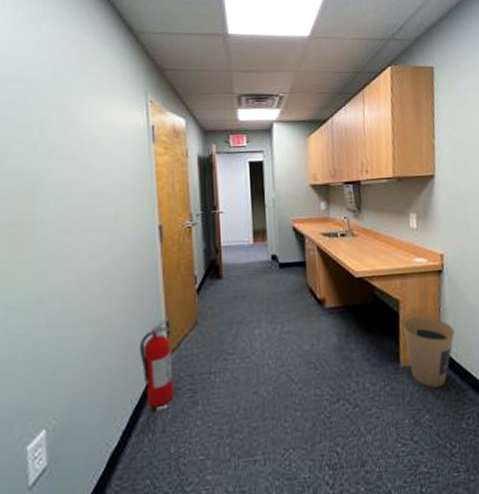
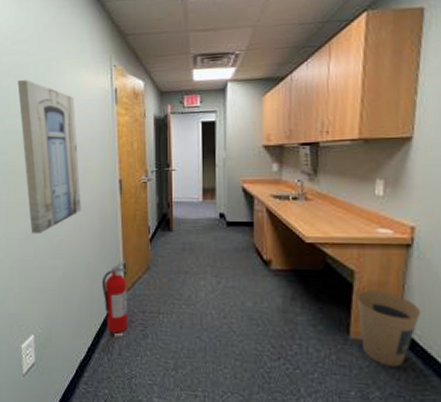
wall art: none [25,112,112,299] -> present [18,80,81,234]

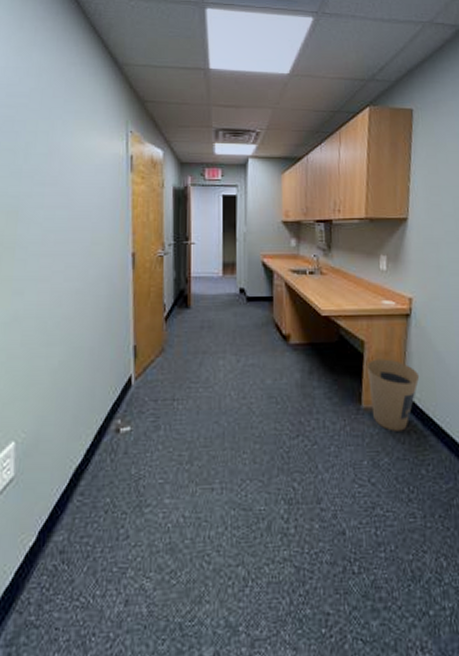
wall art: present [18,80,81,234] -> none [11,138,86,317]
fire extinguisher: present [101,261,128,334] -> none [106,343,138,428]

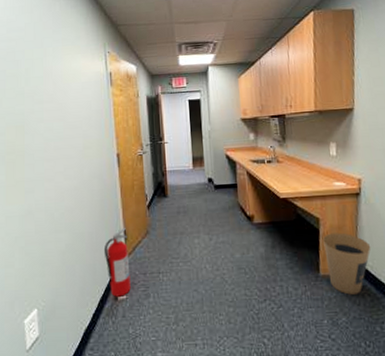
fire extinguisher: none [106,343,138,428] -> present [103,228,131,297]

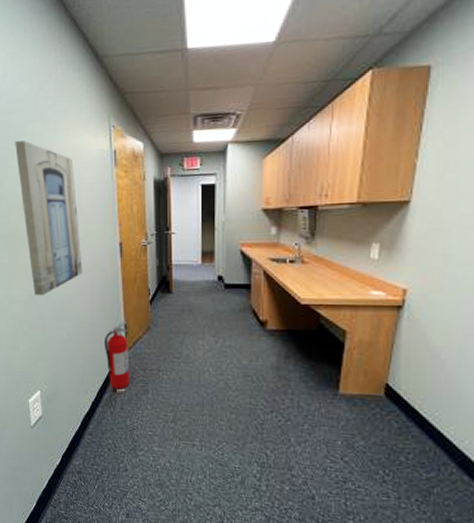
wall art: none [14,65,81,210] -> present [15,140,83,296]
trash can: present [323,232,371,295] -> none [348,349,408,419]

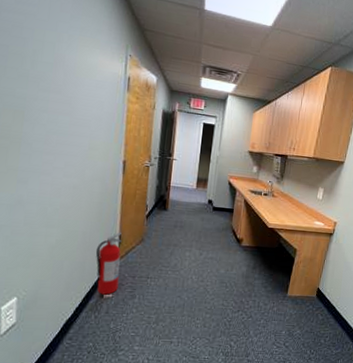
wall art: present [15,140,83,296] -> none [19,43,85,202]

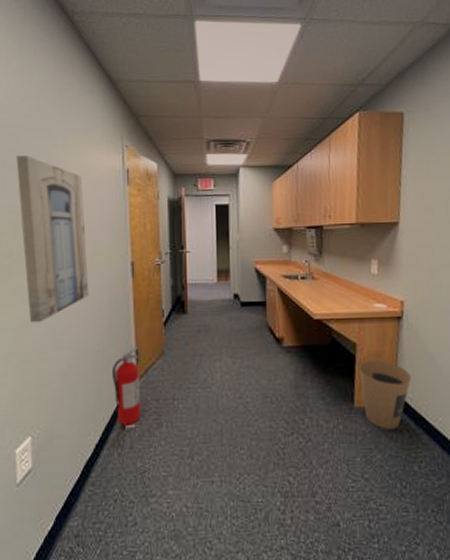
wall art: none [19,43,85,202] -> present [16,155,89,323]
trash can: none [294,263,332,314] -> present [359,360,412,430]

